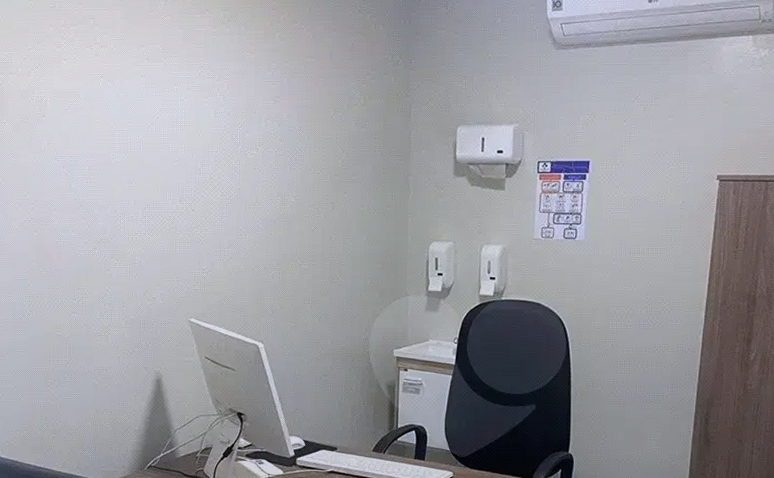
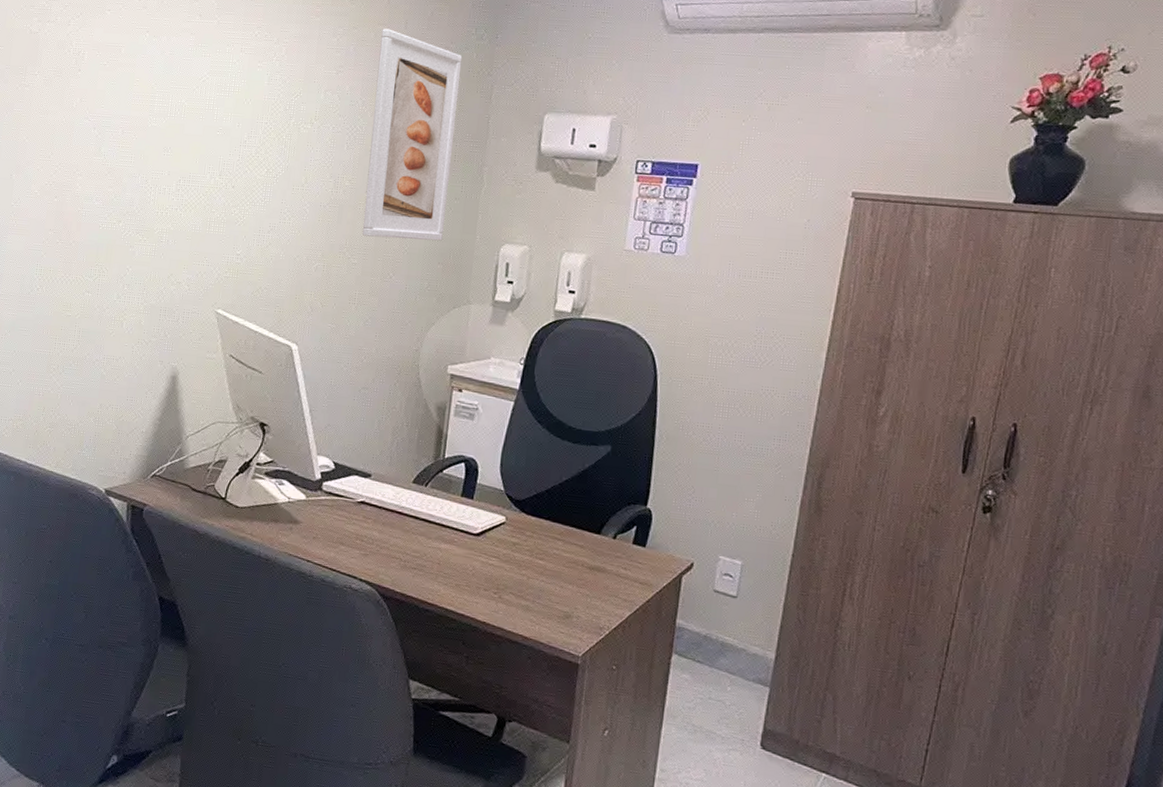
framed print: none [309,61,383,245] -> present [363,28,463,241]

